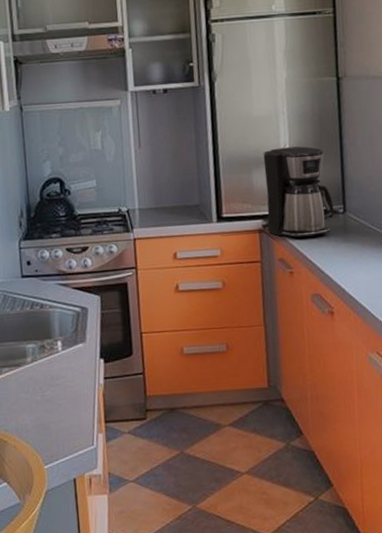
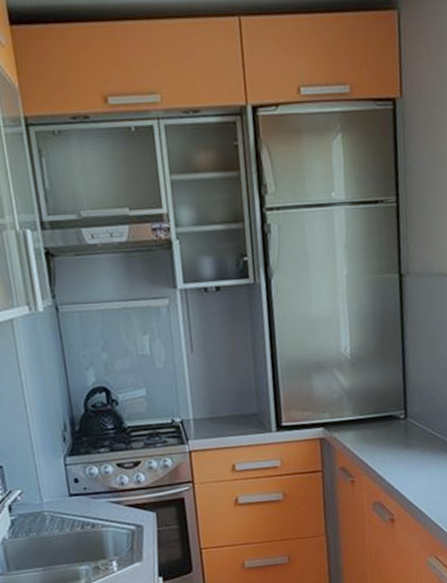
coffee maker: present [261,146,334,239] -> none [322,349,396,447]

